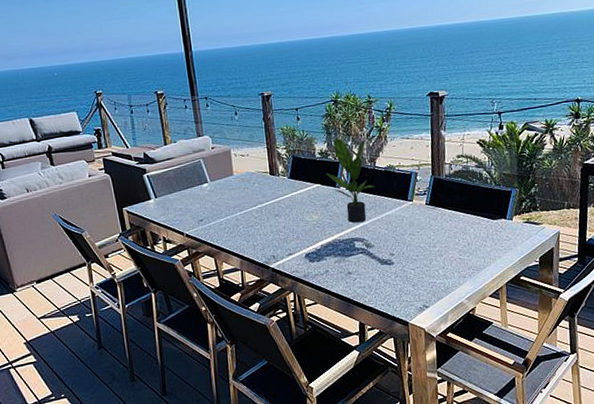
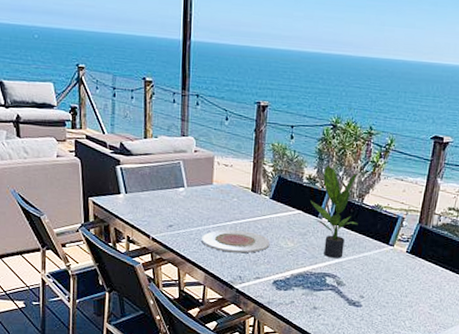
plate: none [231,212,296,235] -> present [202,230,270,253]

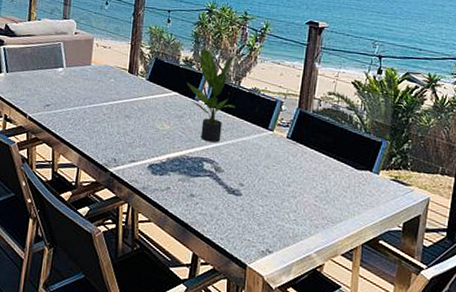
plate: present [202,230,270,253] -> none [77,110,146,135]

